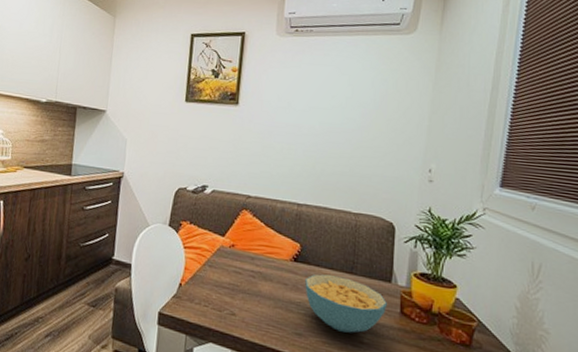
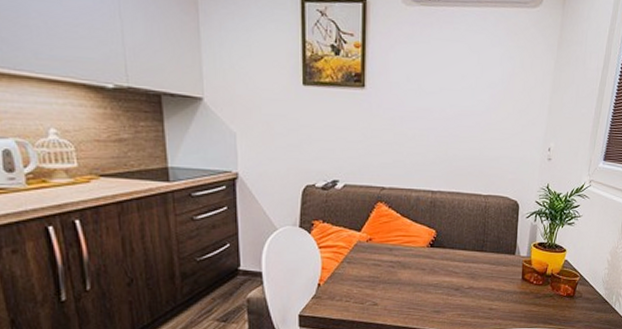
cereal bowl: present [305,274,387,333] -> none [441,255,511,303]

